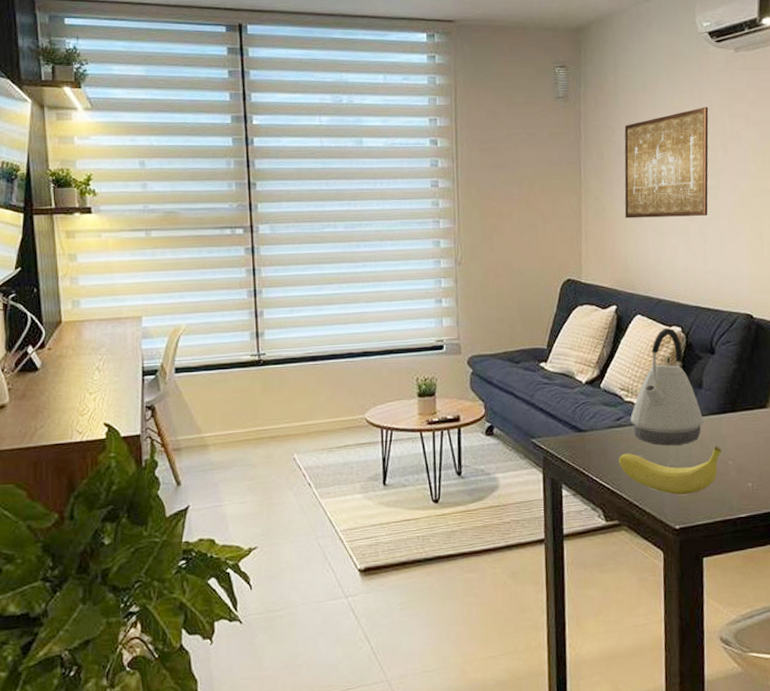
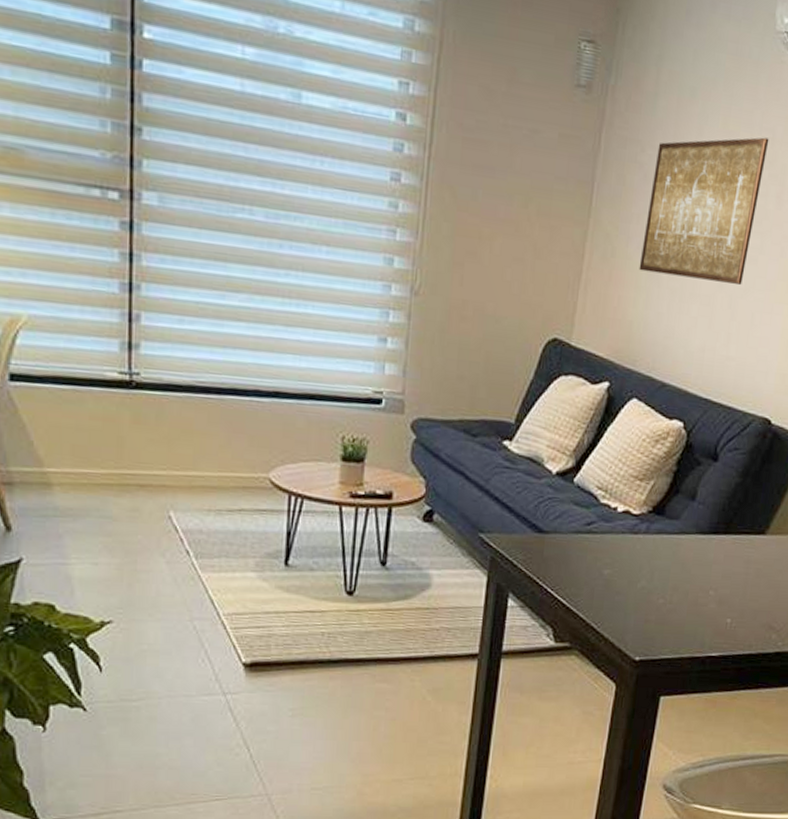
fruit: present [618,446,722,495] -> none [581,565,705,624]
kettle: present [630,327,704,446] -> none [603,419,690,565]

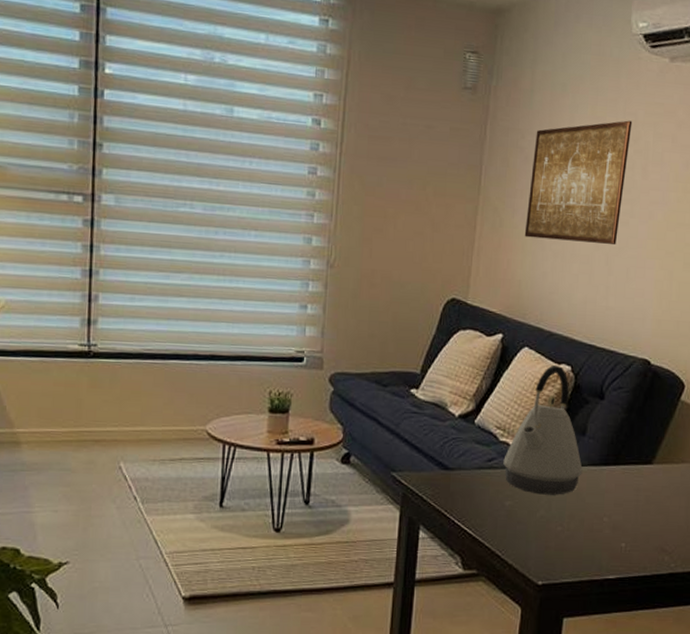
kettle: none [603,419,690,565] -> present [503,364,583,495]

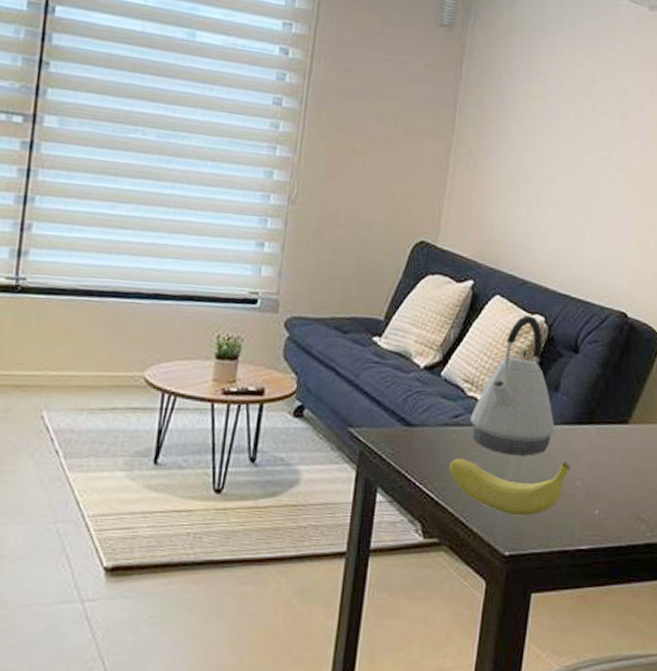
fruit: none [485,498,598,550] -> present [449,458,571,516]
wall art: present [524,120,633,244] -> none [499,66,611,191]

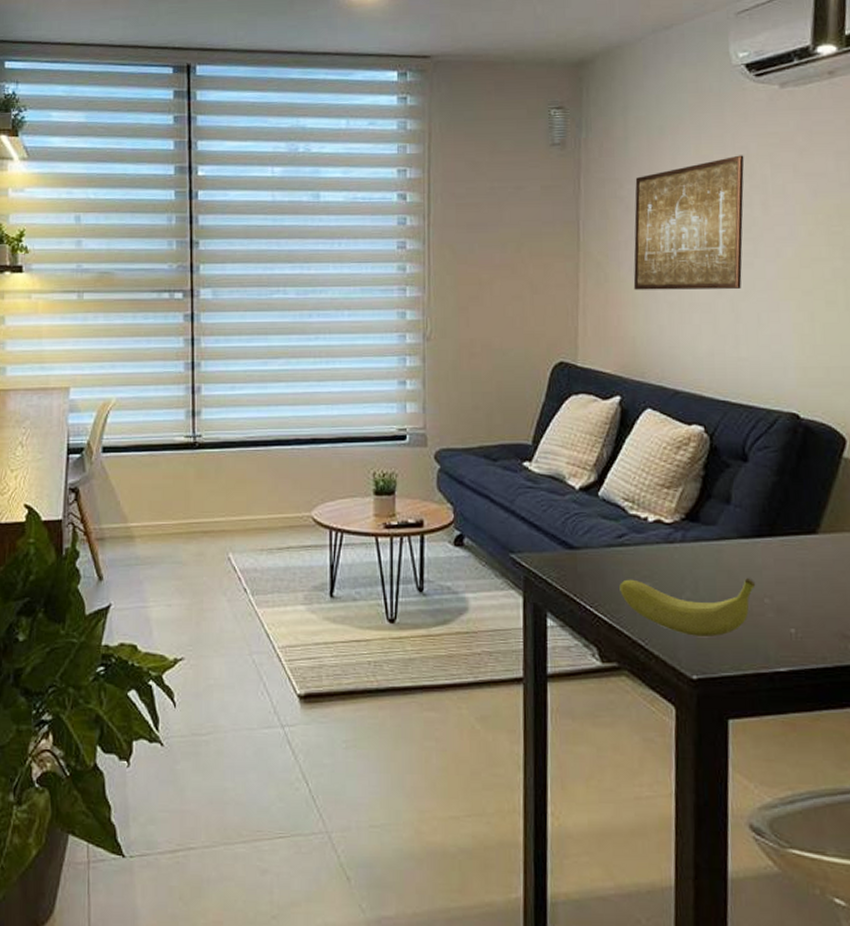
kettle: present [470,314,555,456] -> none [636,426,732,574]
wall art: none [499,66,611,191] -> present [633,155,744,290]

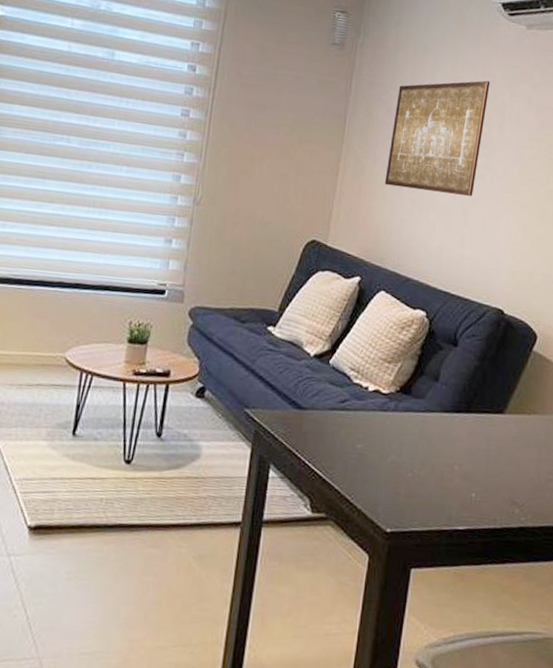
fruit: present [619,578,756,638] -> none [336,440,449,496]

